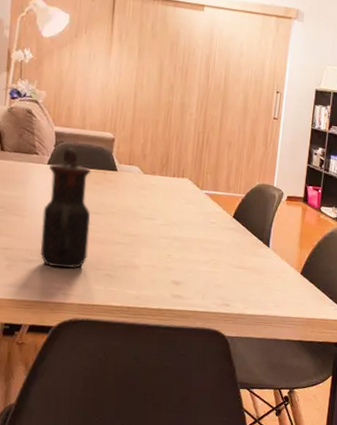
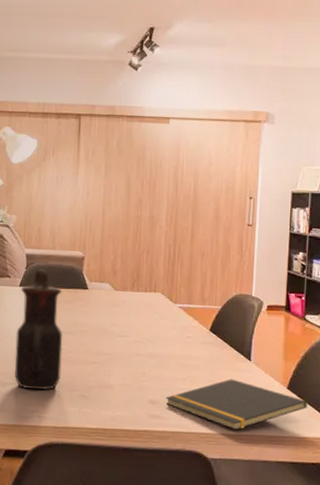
notepad: none [188,263,318,311] -> present [166,379,308,431]

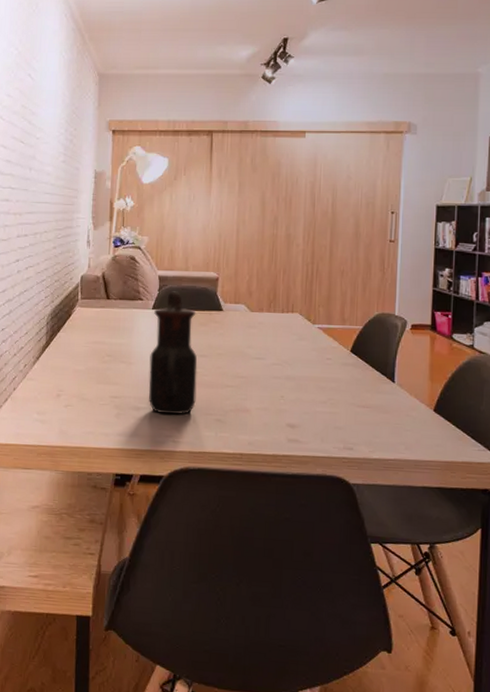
notepad: present [166,379,308,431] -> none [305,401,456,455]

